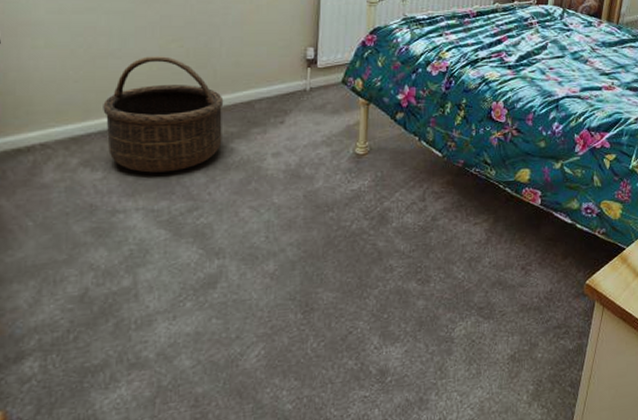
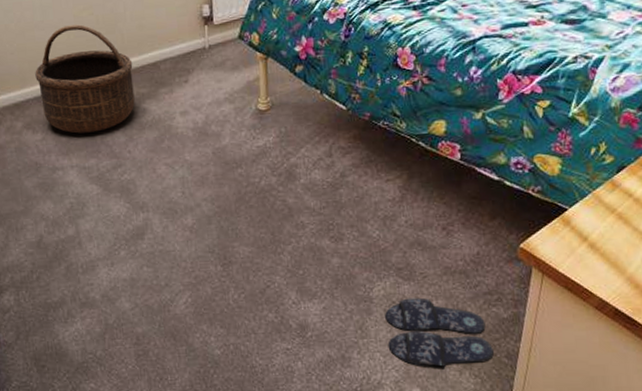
slippers: none [464,335,559,402] -> present [385,297,494,367]

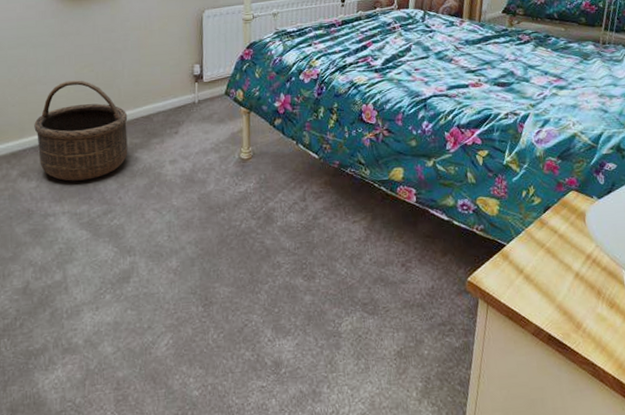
slippers: present [385,297,494,367] -> none [352,330,448,398]

